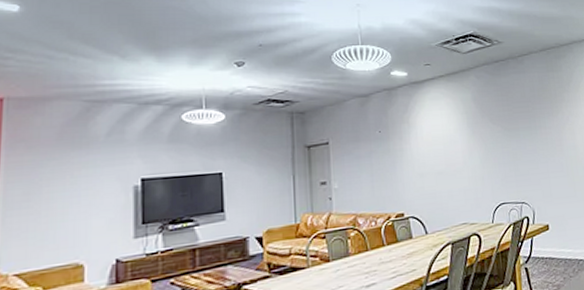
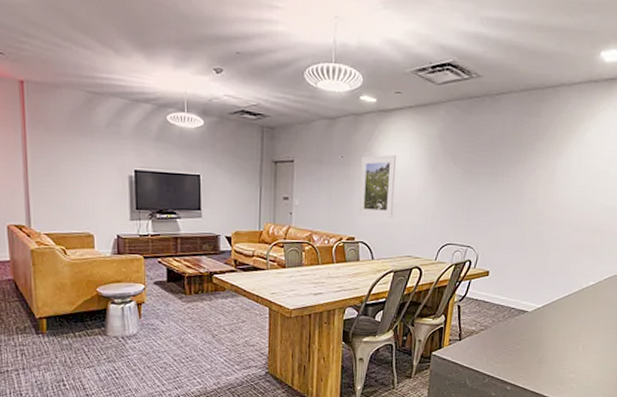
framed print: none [400,122,441,189] -> present [359,154,397,218]

